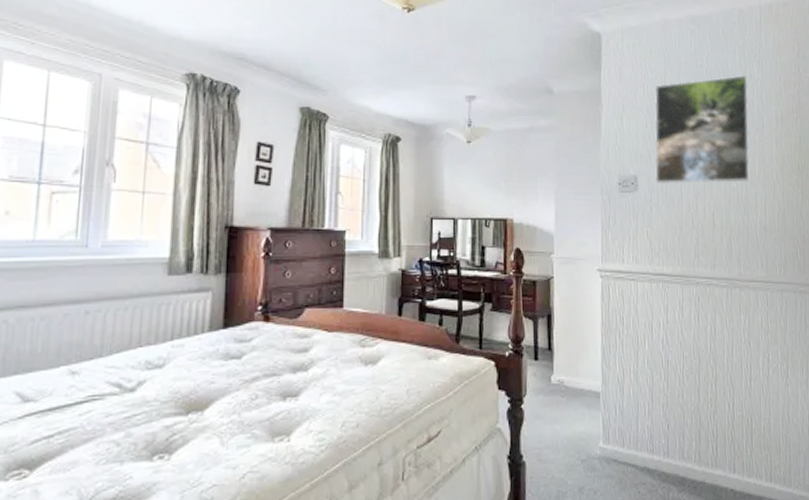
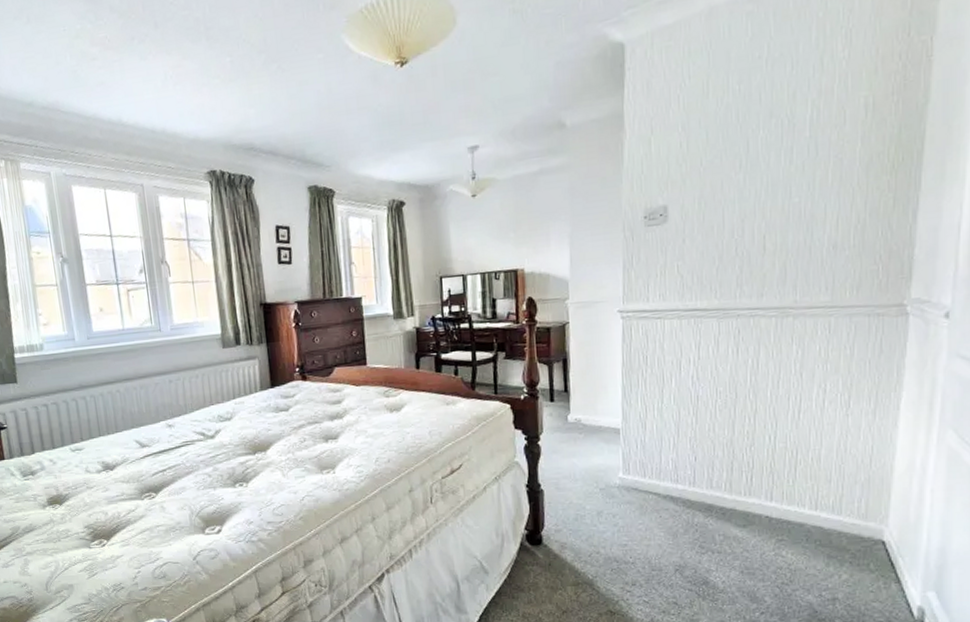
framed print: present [654,75,750,185] -> none [689,57,827,211]

